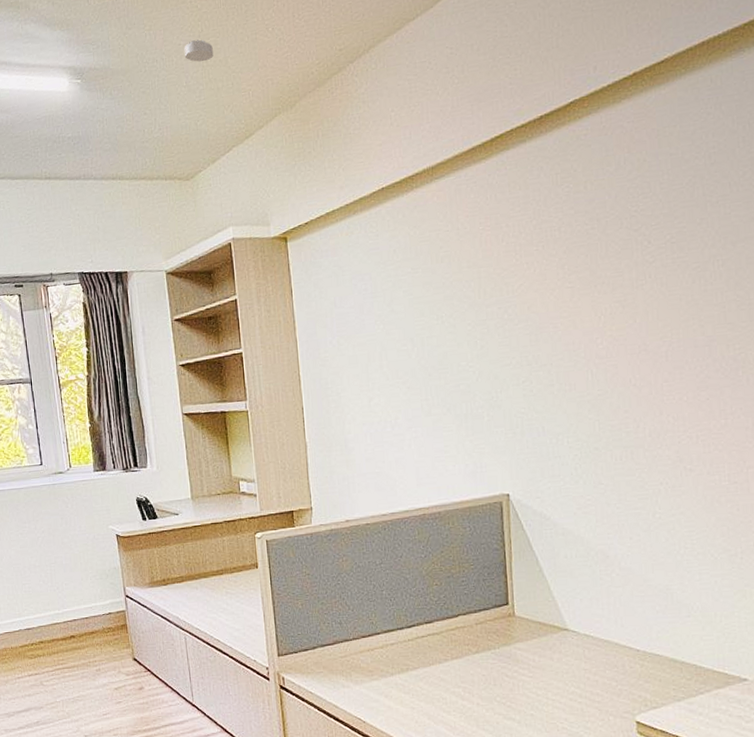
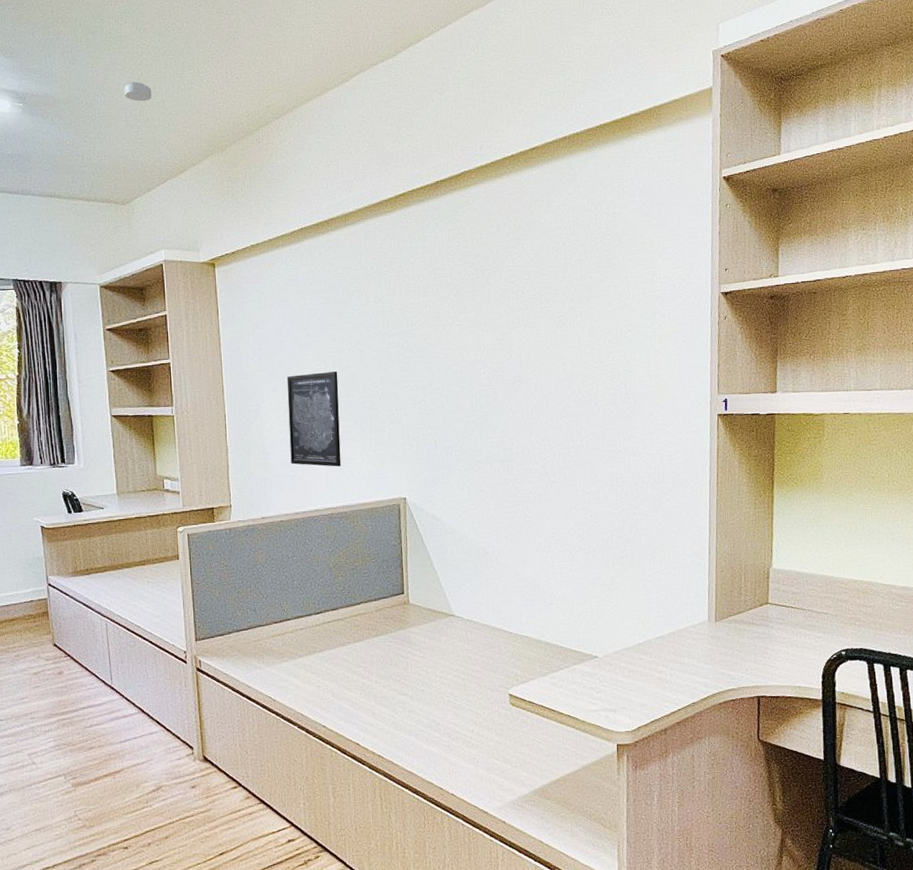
wall art: none [369,351,434,461] -> present [286,371,342,467]

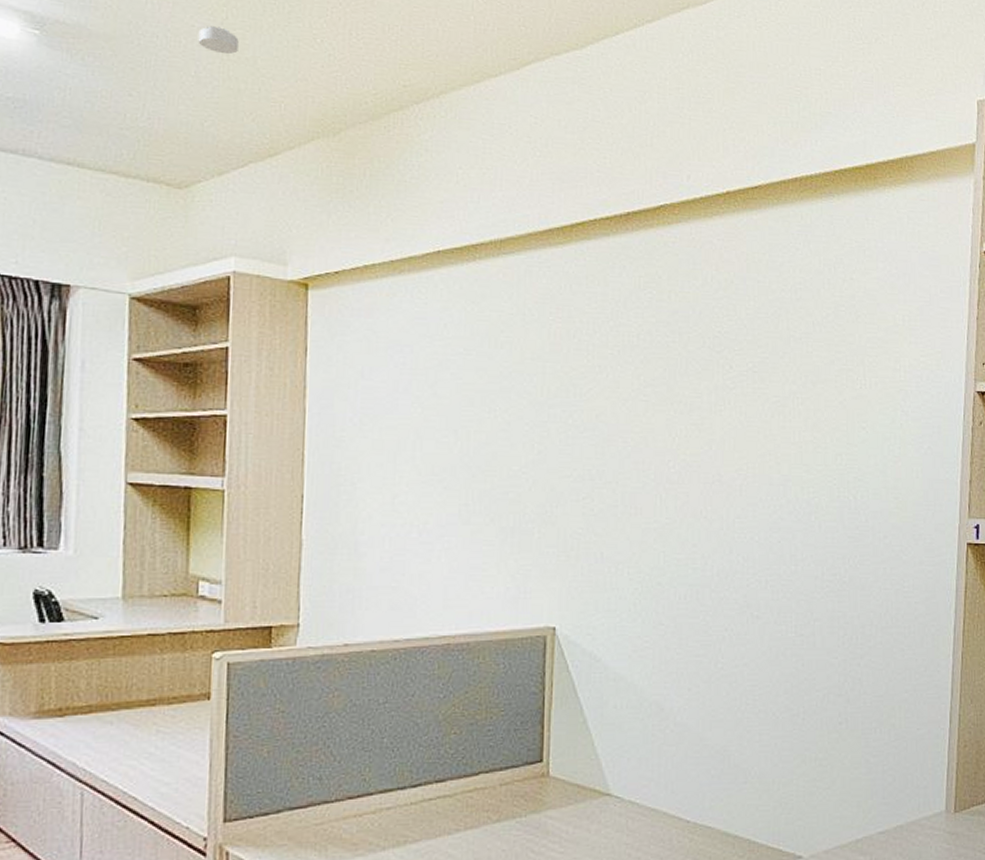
wall art: present [286,371,342,467] -> none [394,447,473,579]

